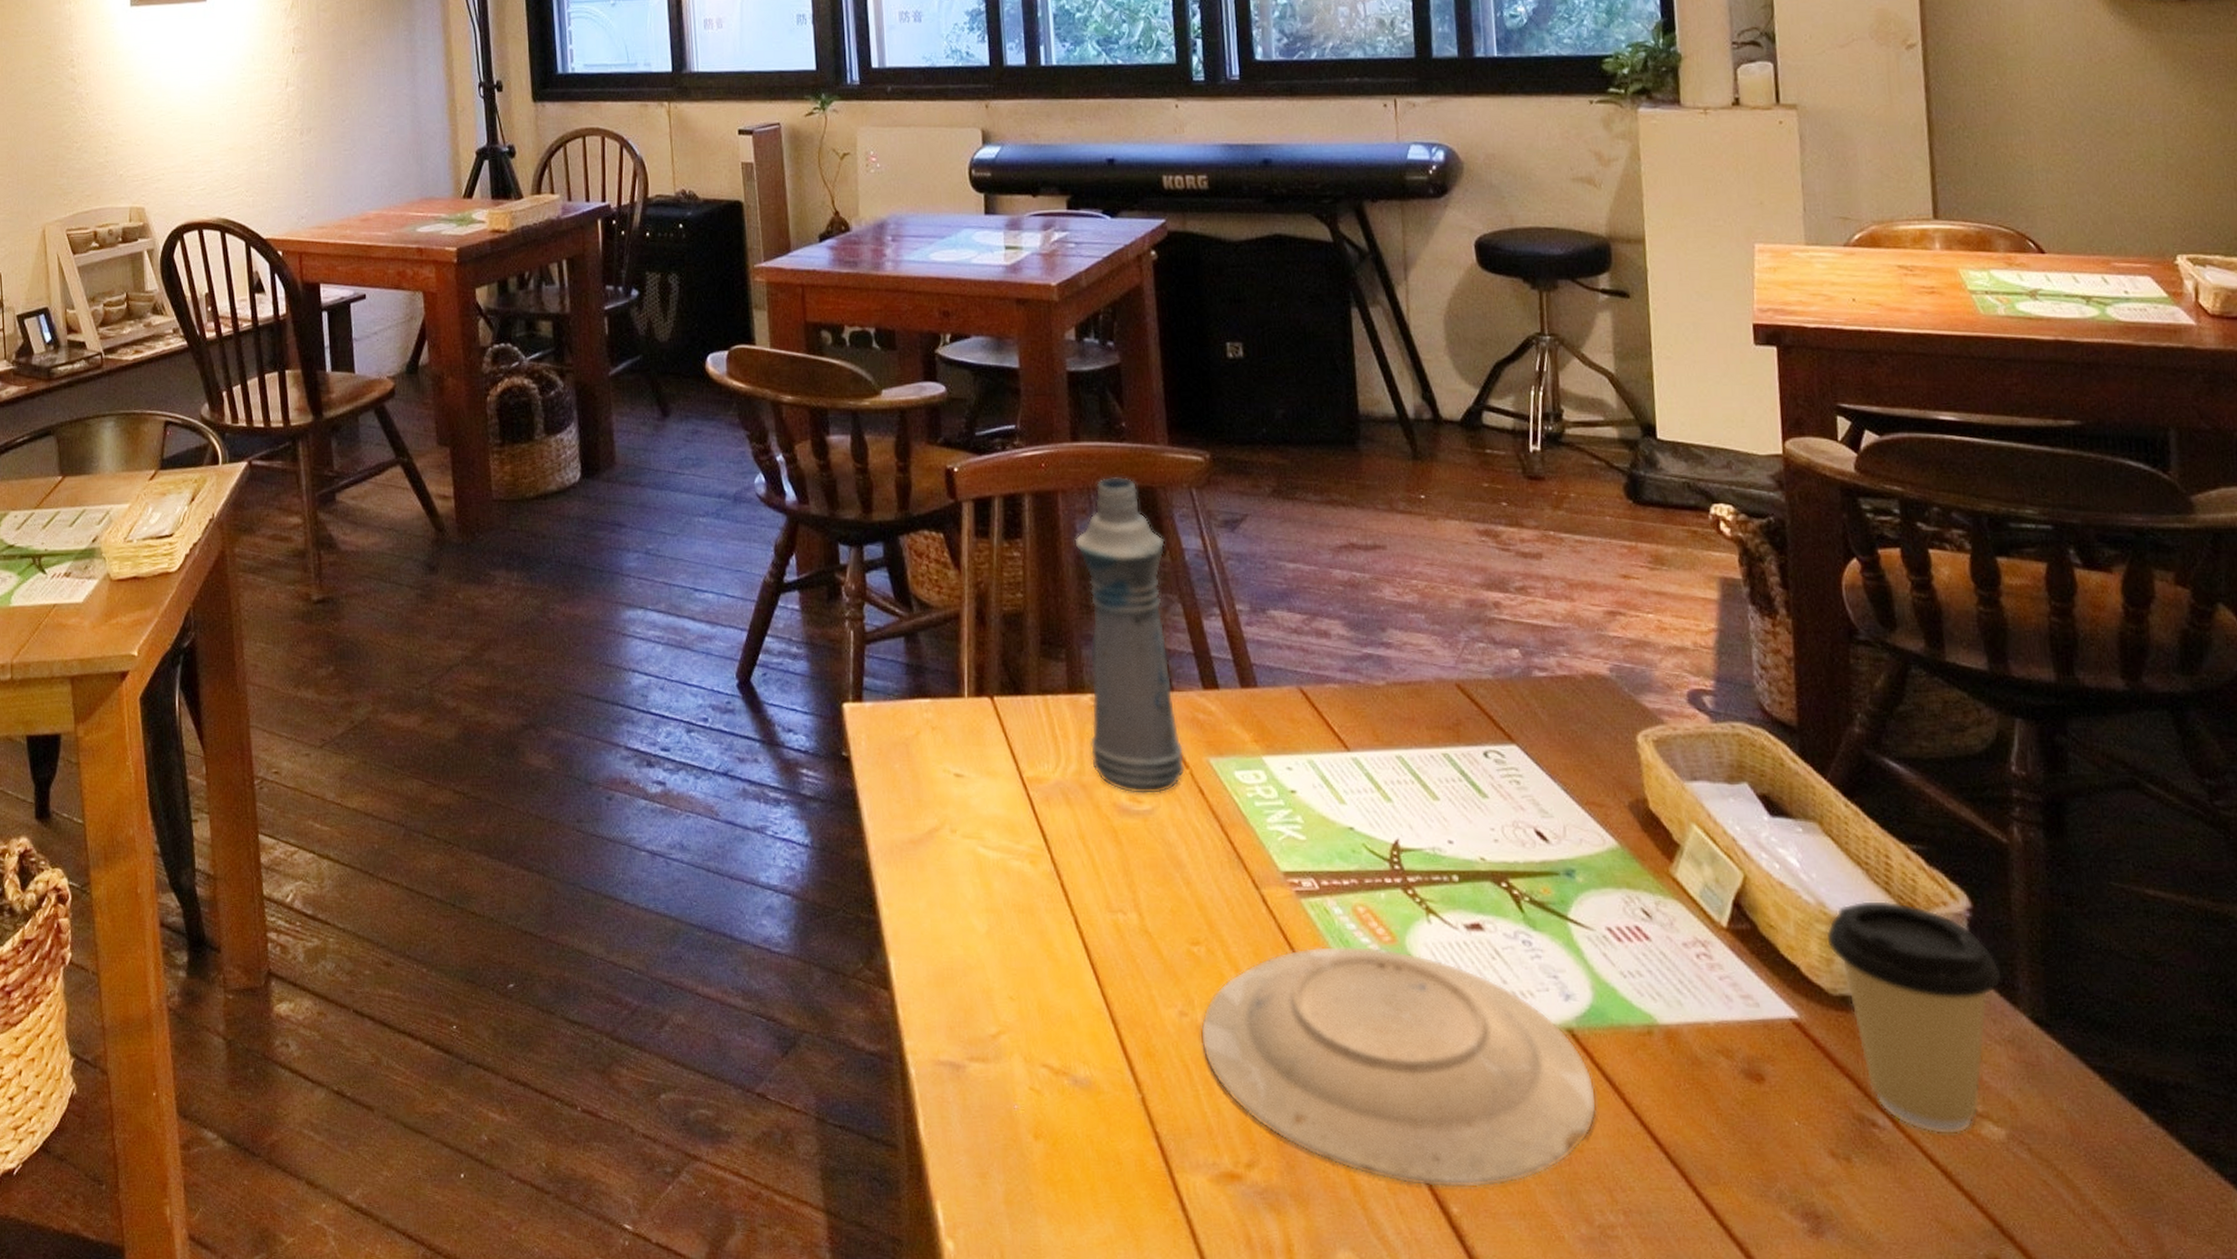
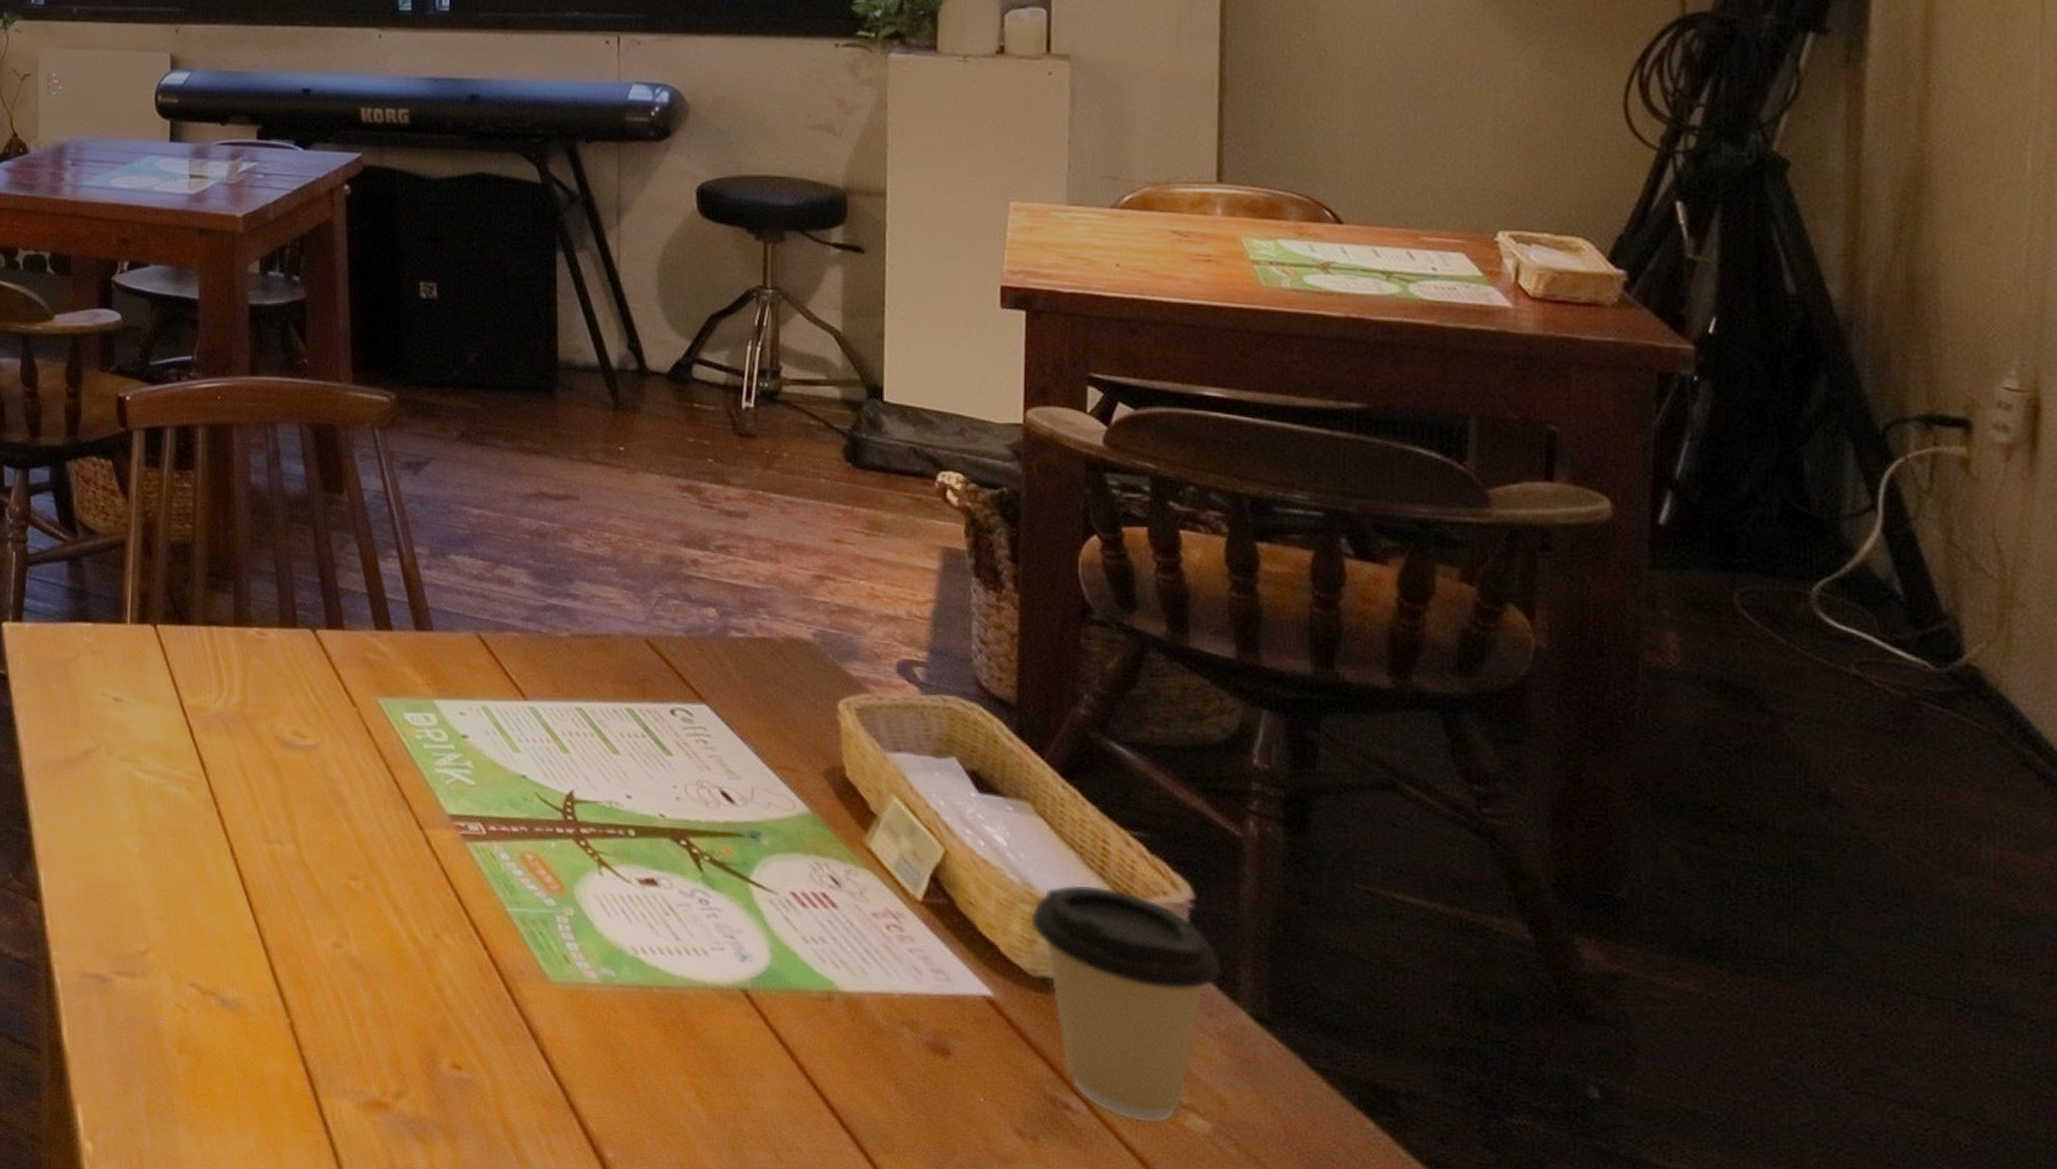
bottle: present [1074,476,1186,795] -> none [248,412,353,731]
plate: present [1201,946,1597,1188] -> none [355,890,768,1136]

